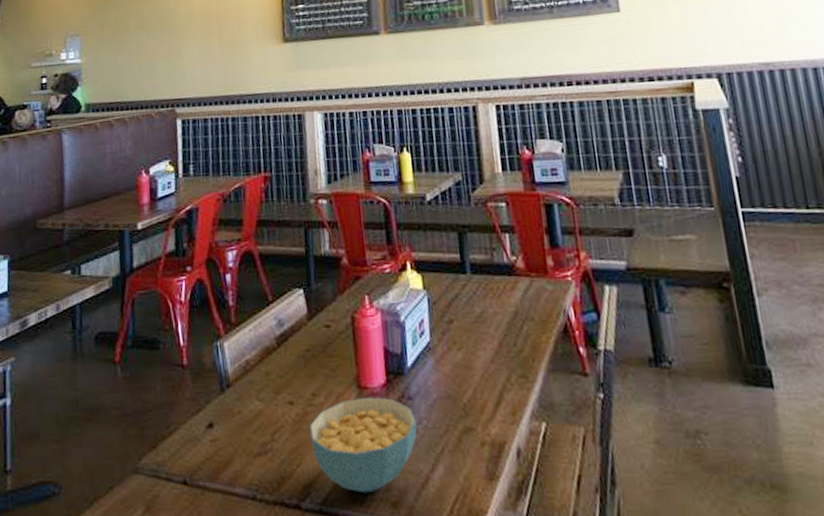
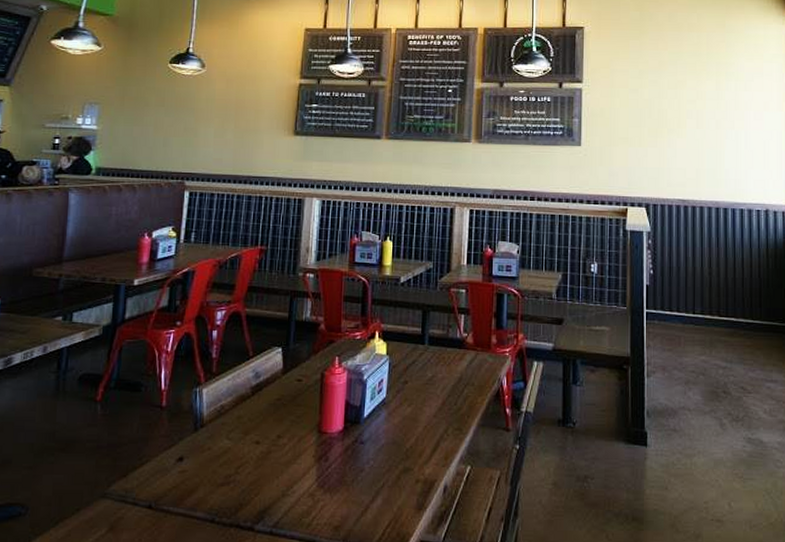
cereal bowl: present [309,397,417,493] -> none [271,440,364,519]

